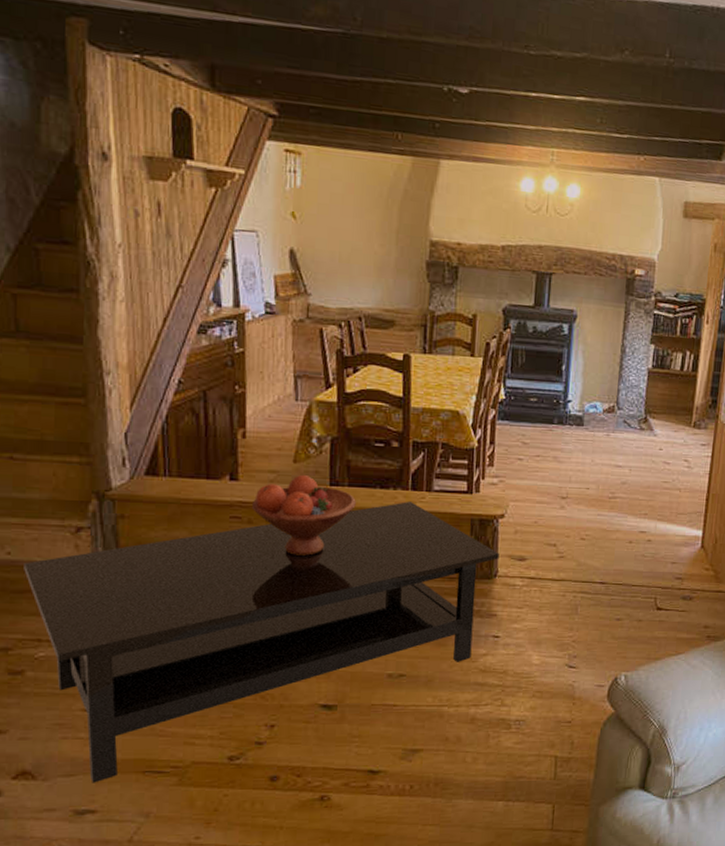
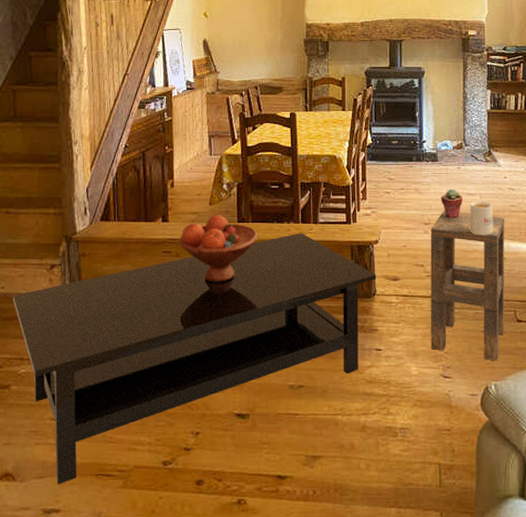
side table: none [556,483,656,651] -> present [430,210,505,361]
potted succulent: none [583,458,609,494] -> present [441,188,462,219]
mug: none [614,474,643,514] -> present [470,201,493,236]

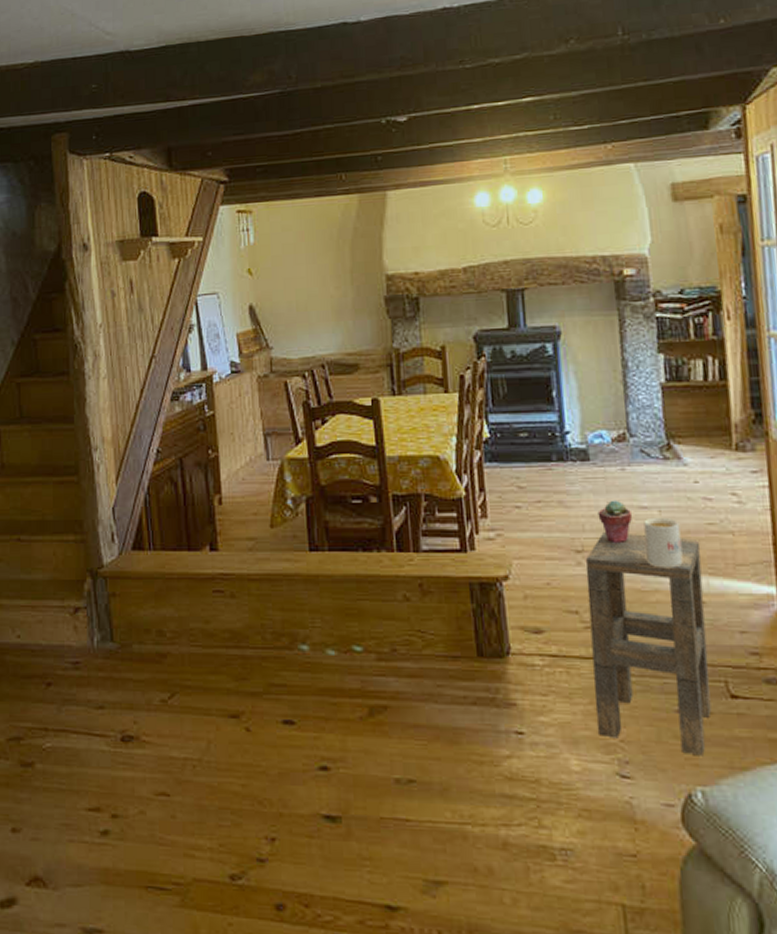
coffee table: present [13,233,376,485] -> none [31,565,509,897]
fruit bowl: present [178,214,258,282] -> none [232,540,339,633]

